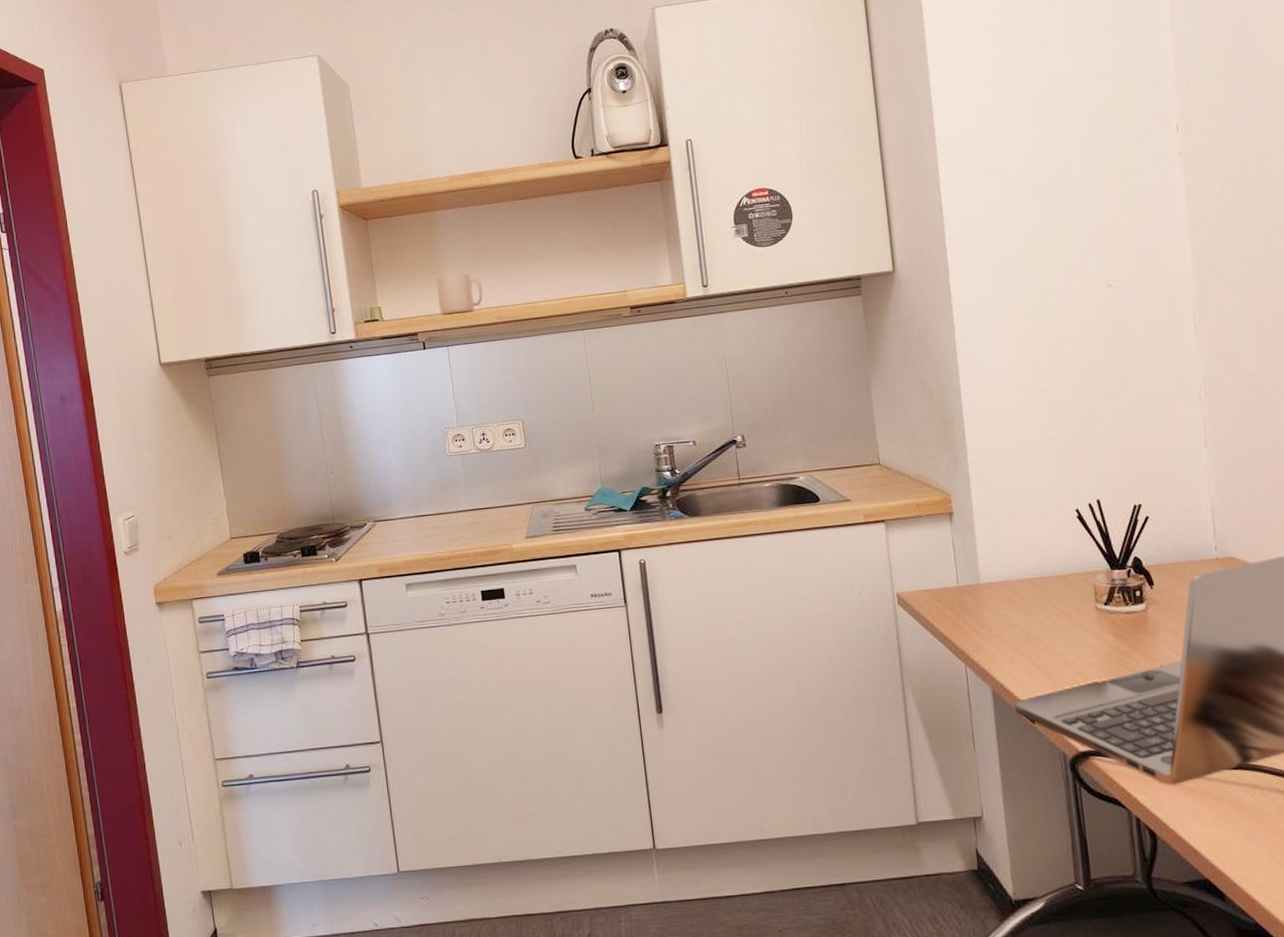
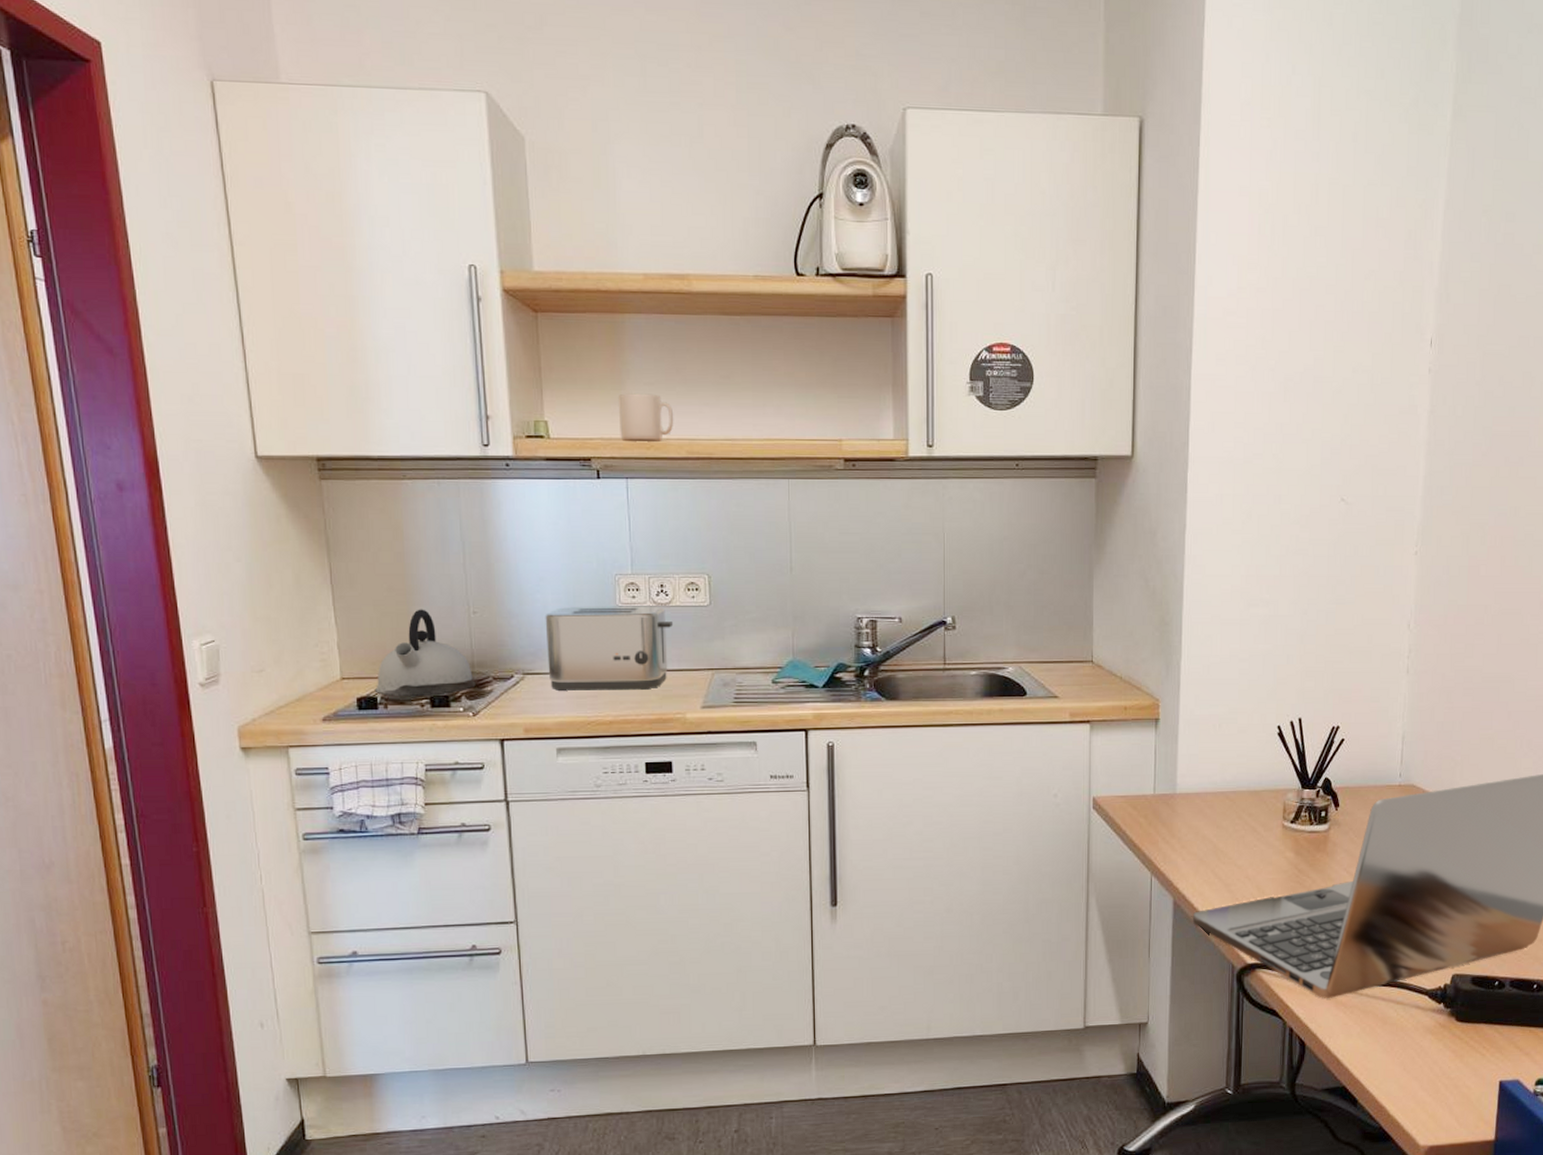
kettle: none [258,474,337,551] -> present [376,609,476,697]
toaster: none [389,452,496,533] -> present [545,606,674,691]

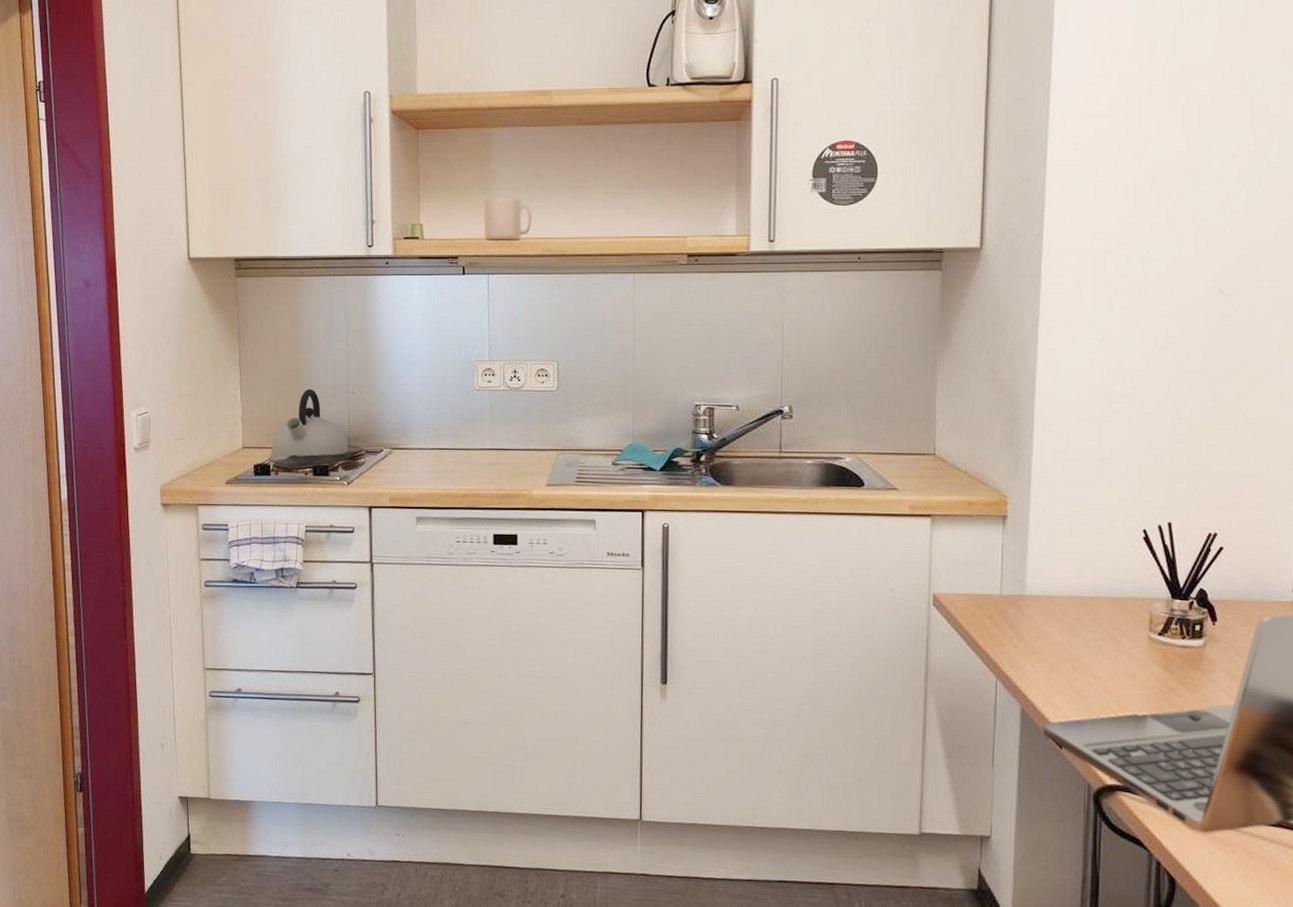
toaster: present [545,606,674,691] -> none [412,389,524,467]

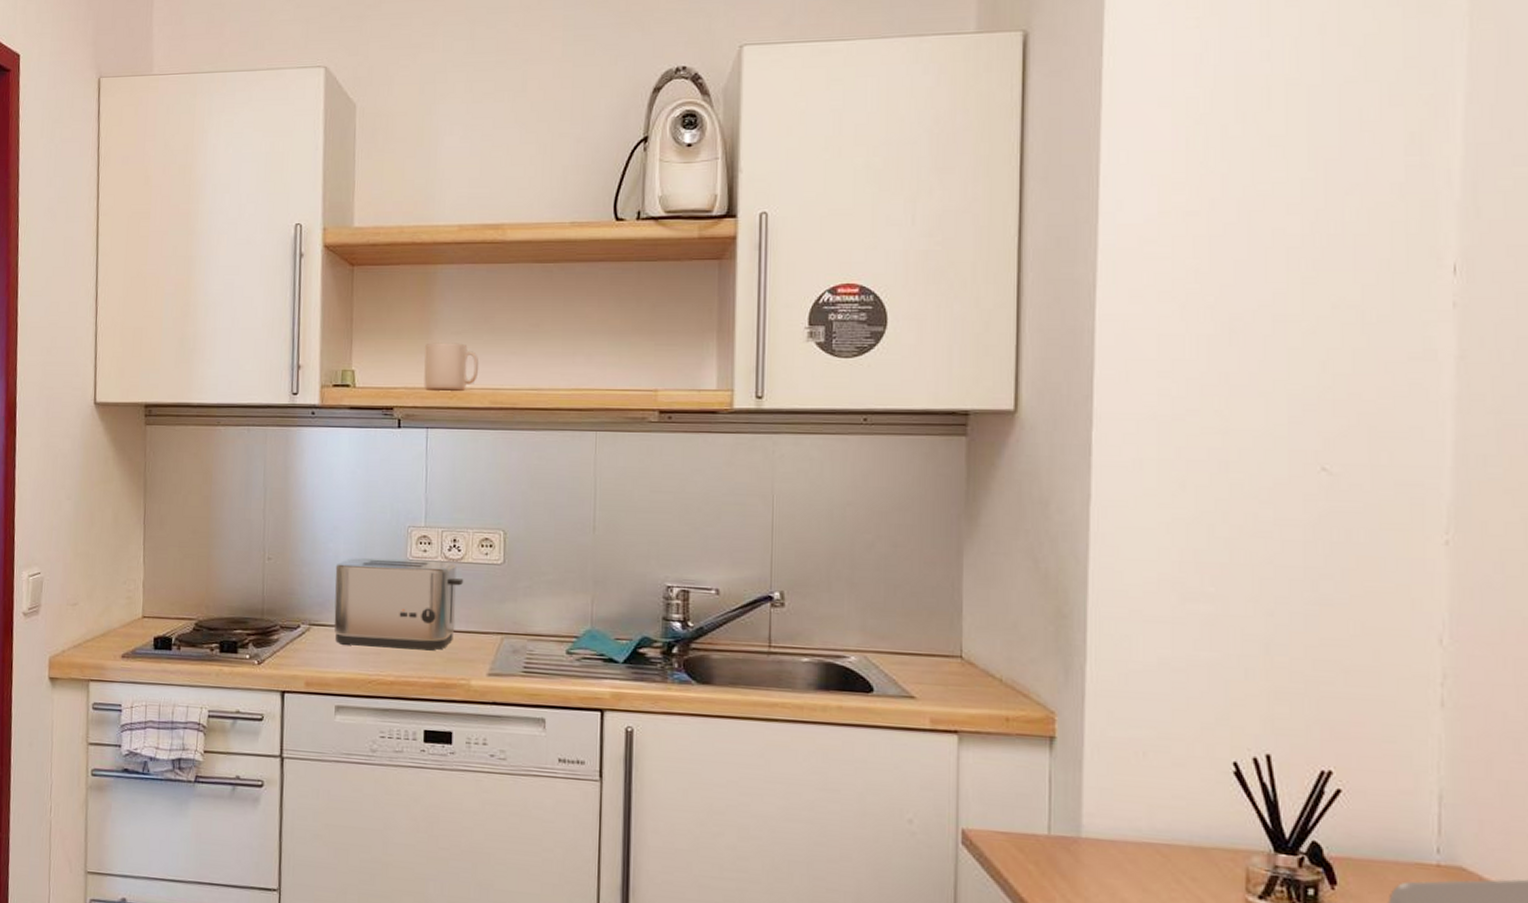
kettle: present [269,388,351,466] -> none [171,552,264,641]
toaster: none [412,389,524,467] -> present [334,558,464,651]

